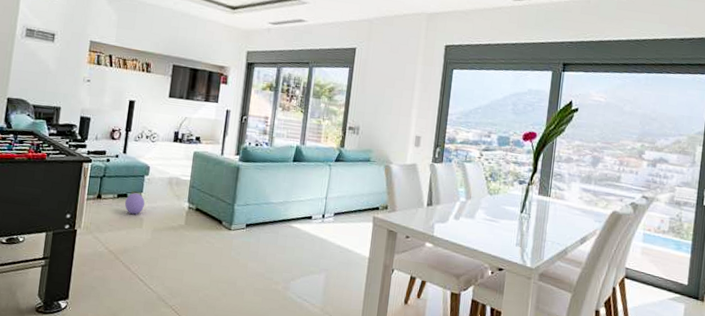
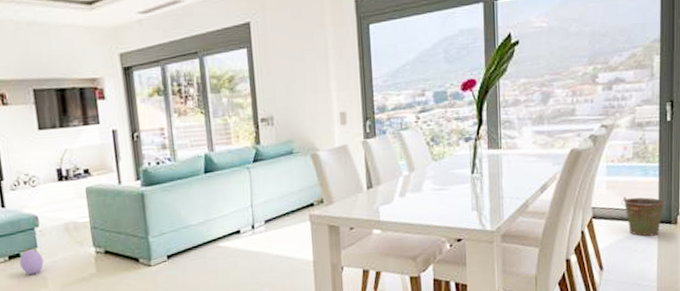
bucket: none [653,265,695,308] -> present [621,197,665,237]

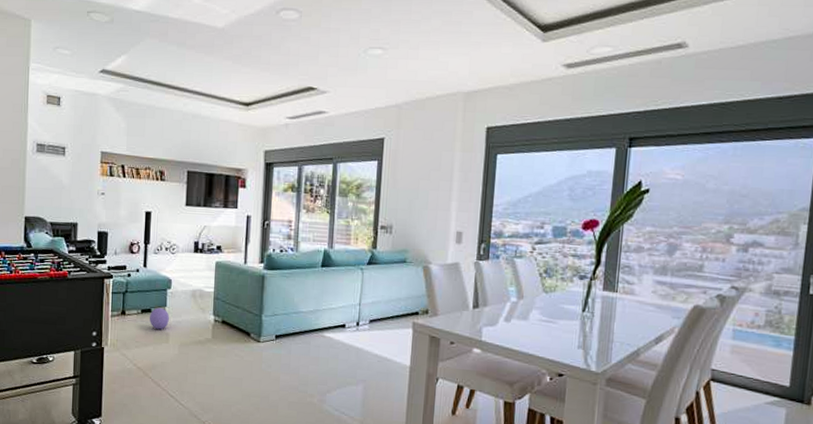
bucket: present [621,197,665,237] -> none [745,365,799,413]

